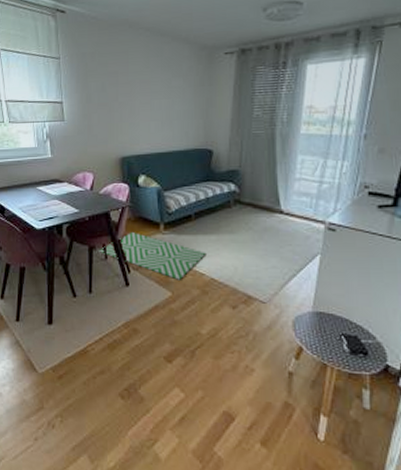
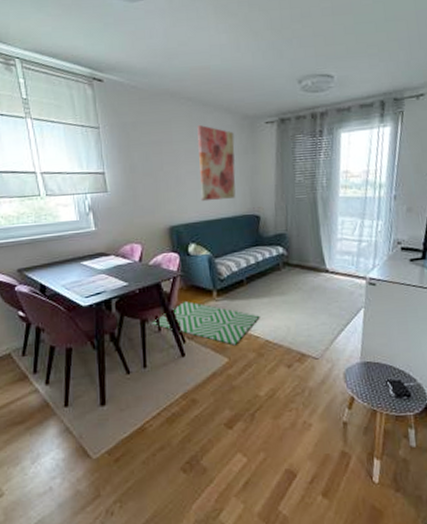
wall art: none [153,56,191,134] -> present [197,125,236,202]

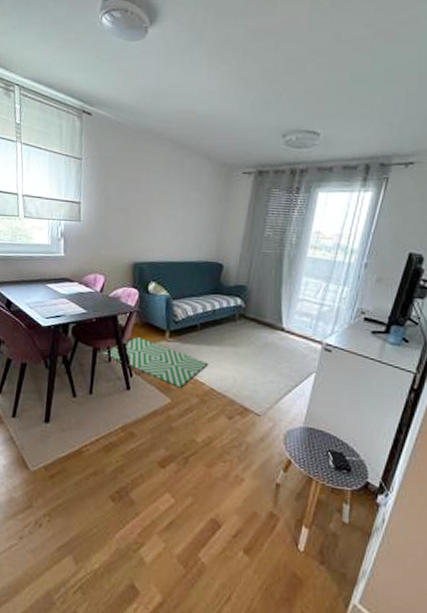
wall art: present [197,125,236,202] -> none [167,168,210,244]

